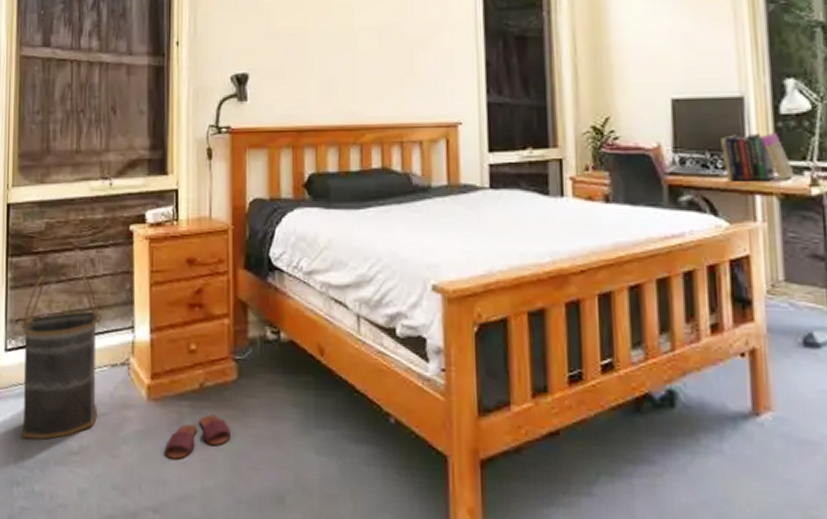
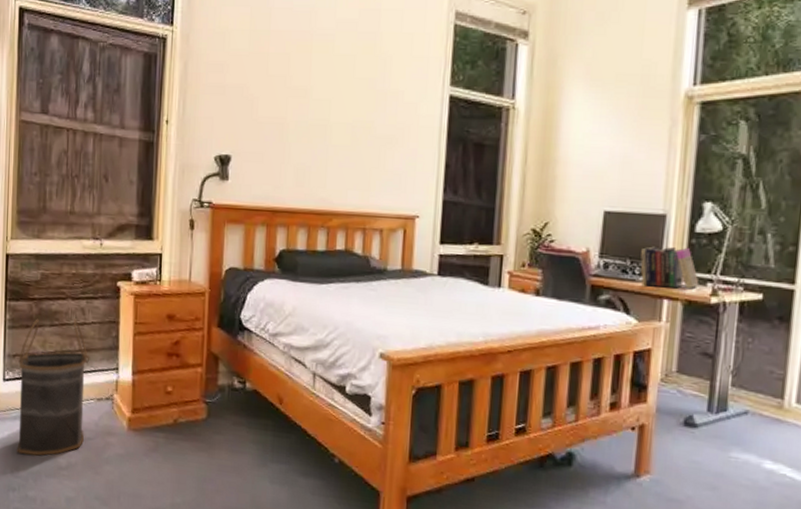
slippers: present [165,414,231,460] -> none [142,445,199,480]

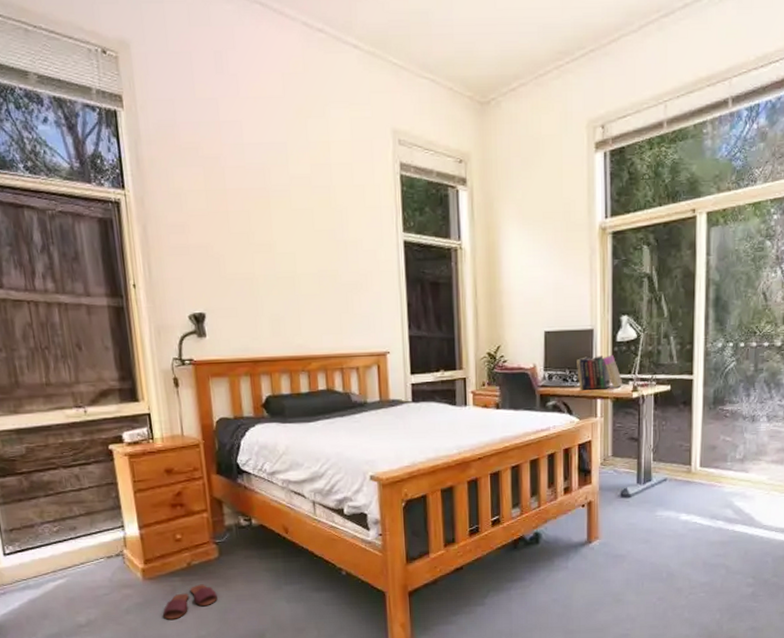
basket: present [17,318,90,456] -> none [16,486,100,621]
slippers: none [142,445,199,480] -> present [163,584,218,620]

